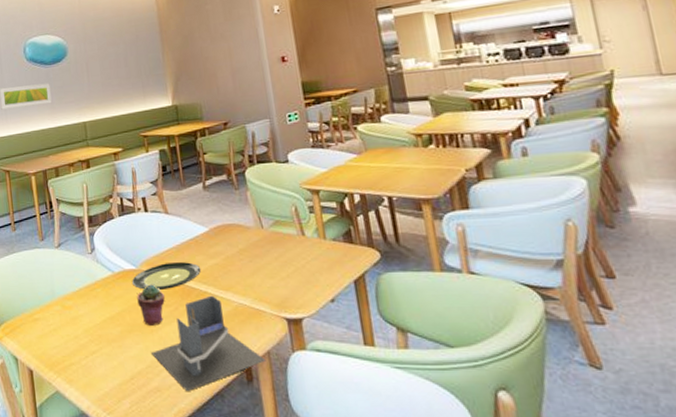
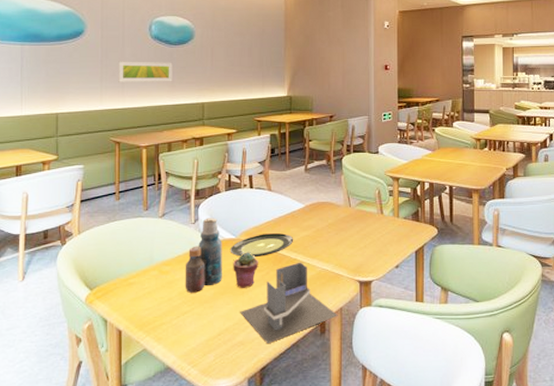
bottle: none [87,246,128,330] -> present [185,218,222,293]

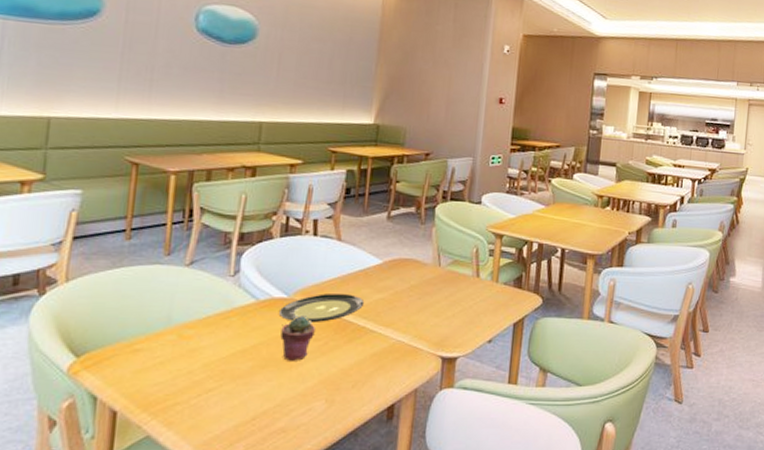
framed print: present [118,61,173,82] -> none [144,56,224,92]
bottle: present [185,218,222,293] -> none [212,270,270,365]
utensil holder: present [240,262,338,344] -> none [284,331,411,432]

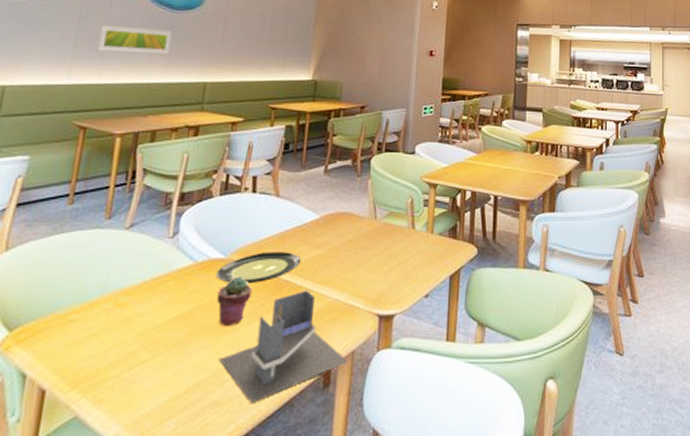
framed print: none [144,56,224,92] -> present [96,24,172,55]
utensil holder: none [284,331,411,432] -> present [219,290,348,404]

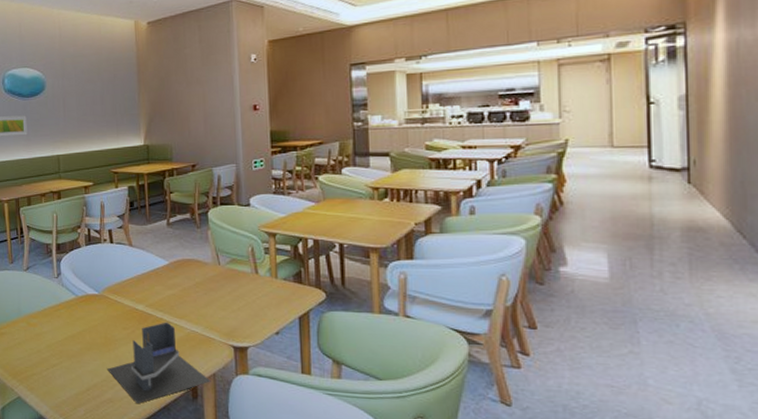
plate: present [216,252,302,283] -> none [94,291,159,314]
potted succulent: present [216,276,252,326] -> none [97,308,123,345]

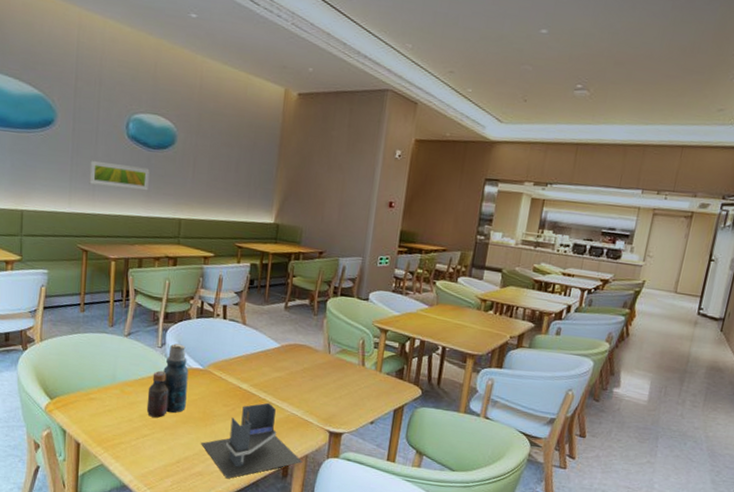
bottle: none [51,272,88,347] -> present [146,343,189,418]

